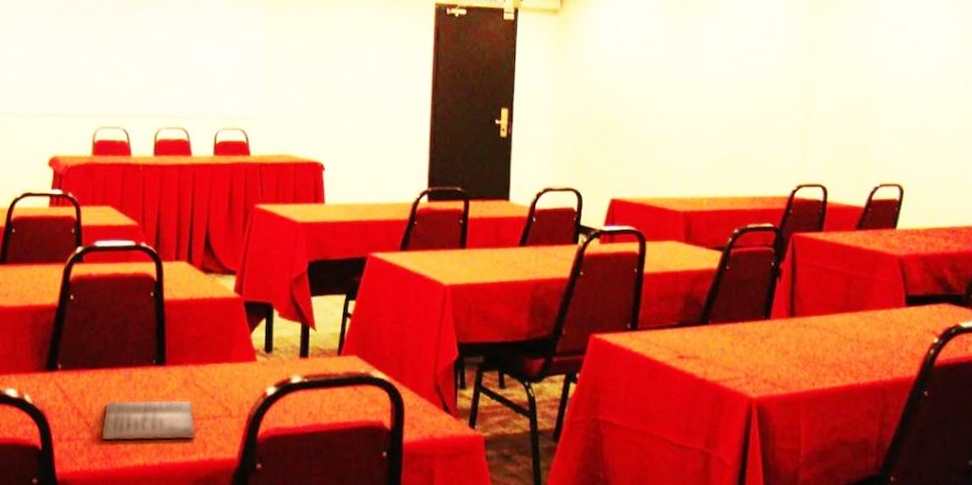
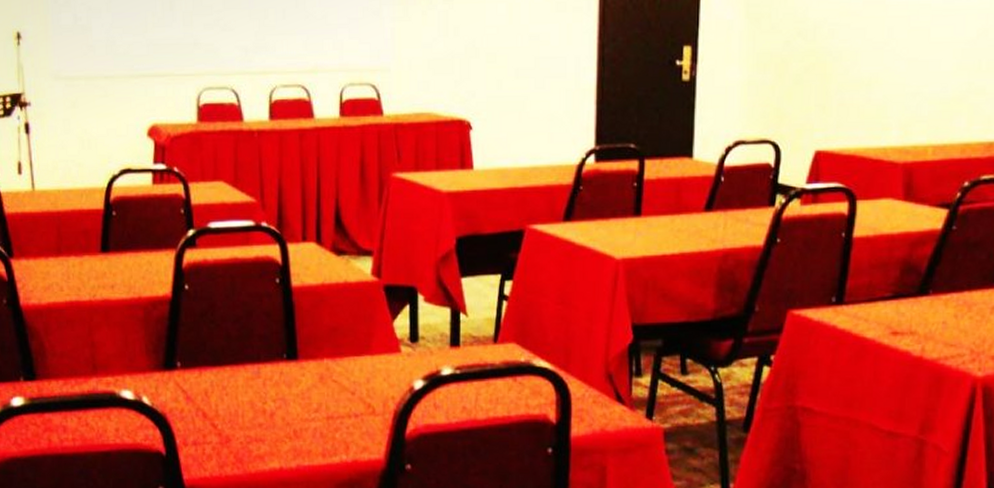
diary: present [101,400,196,441] -> none [230,397,336,444]

